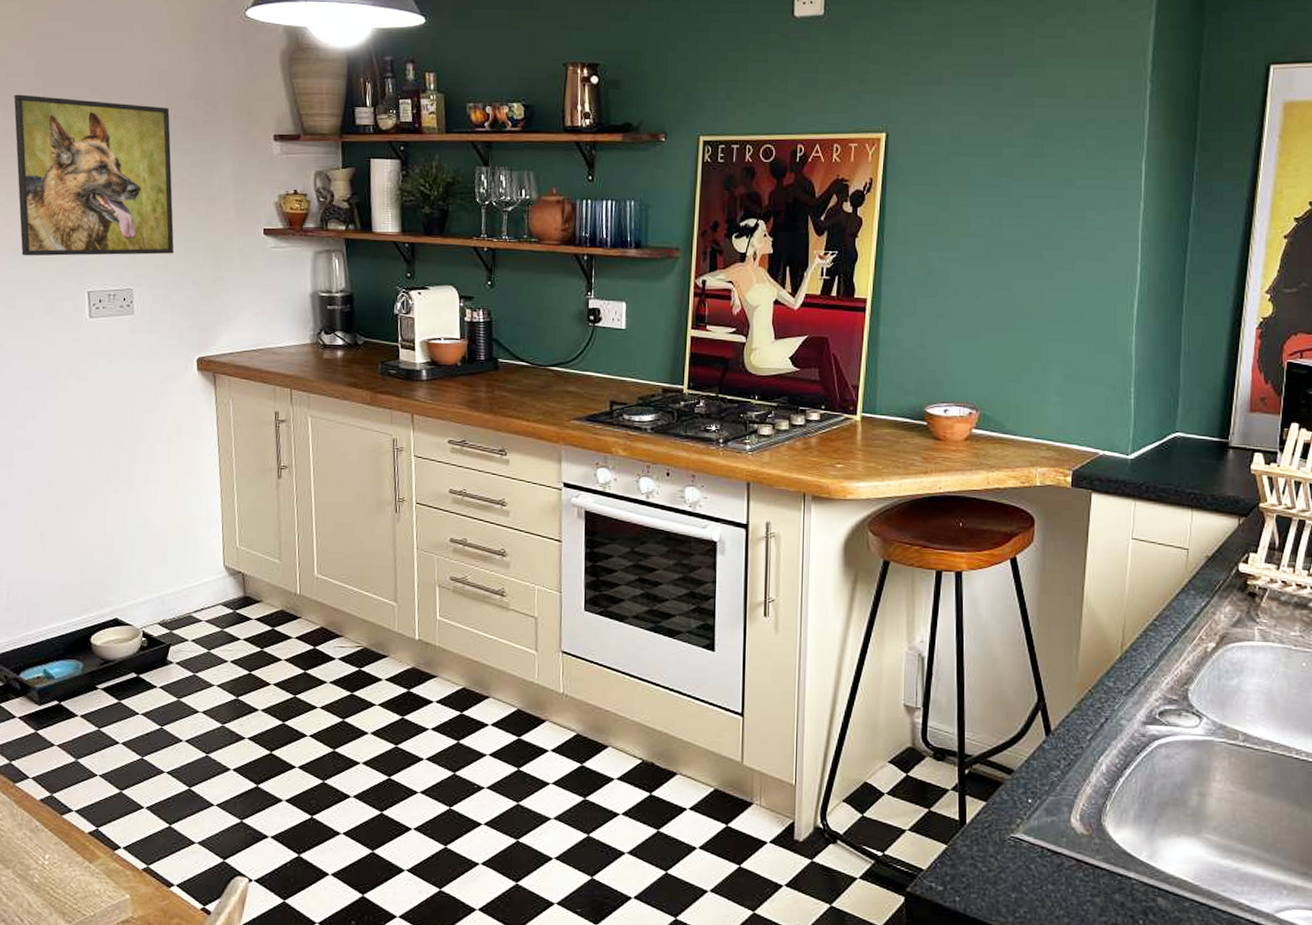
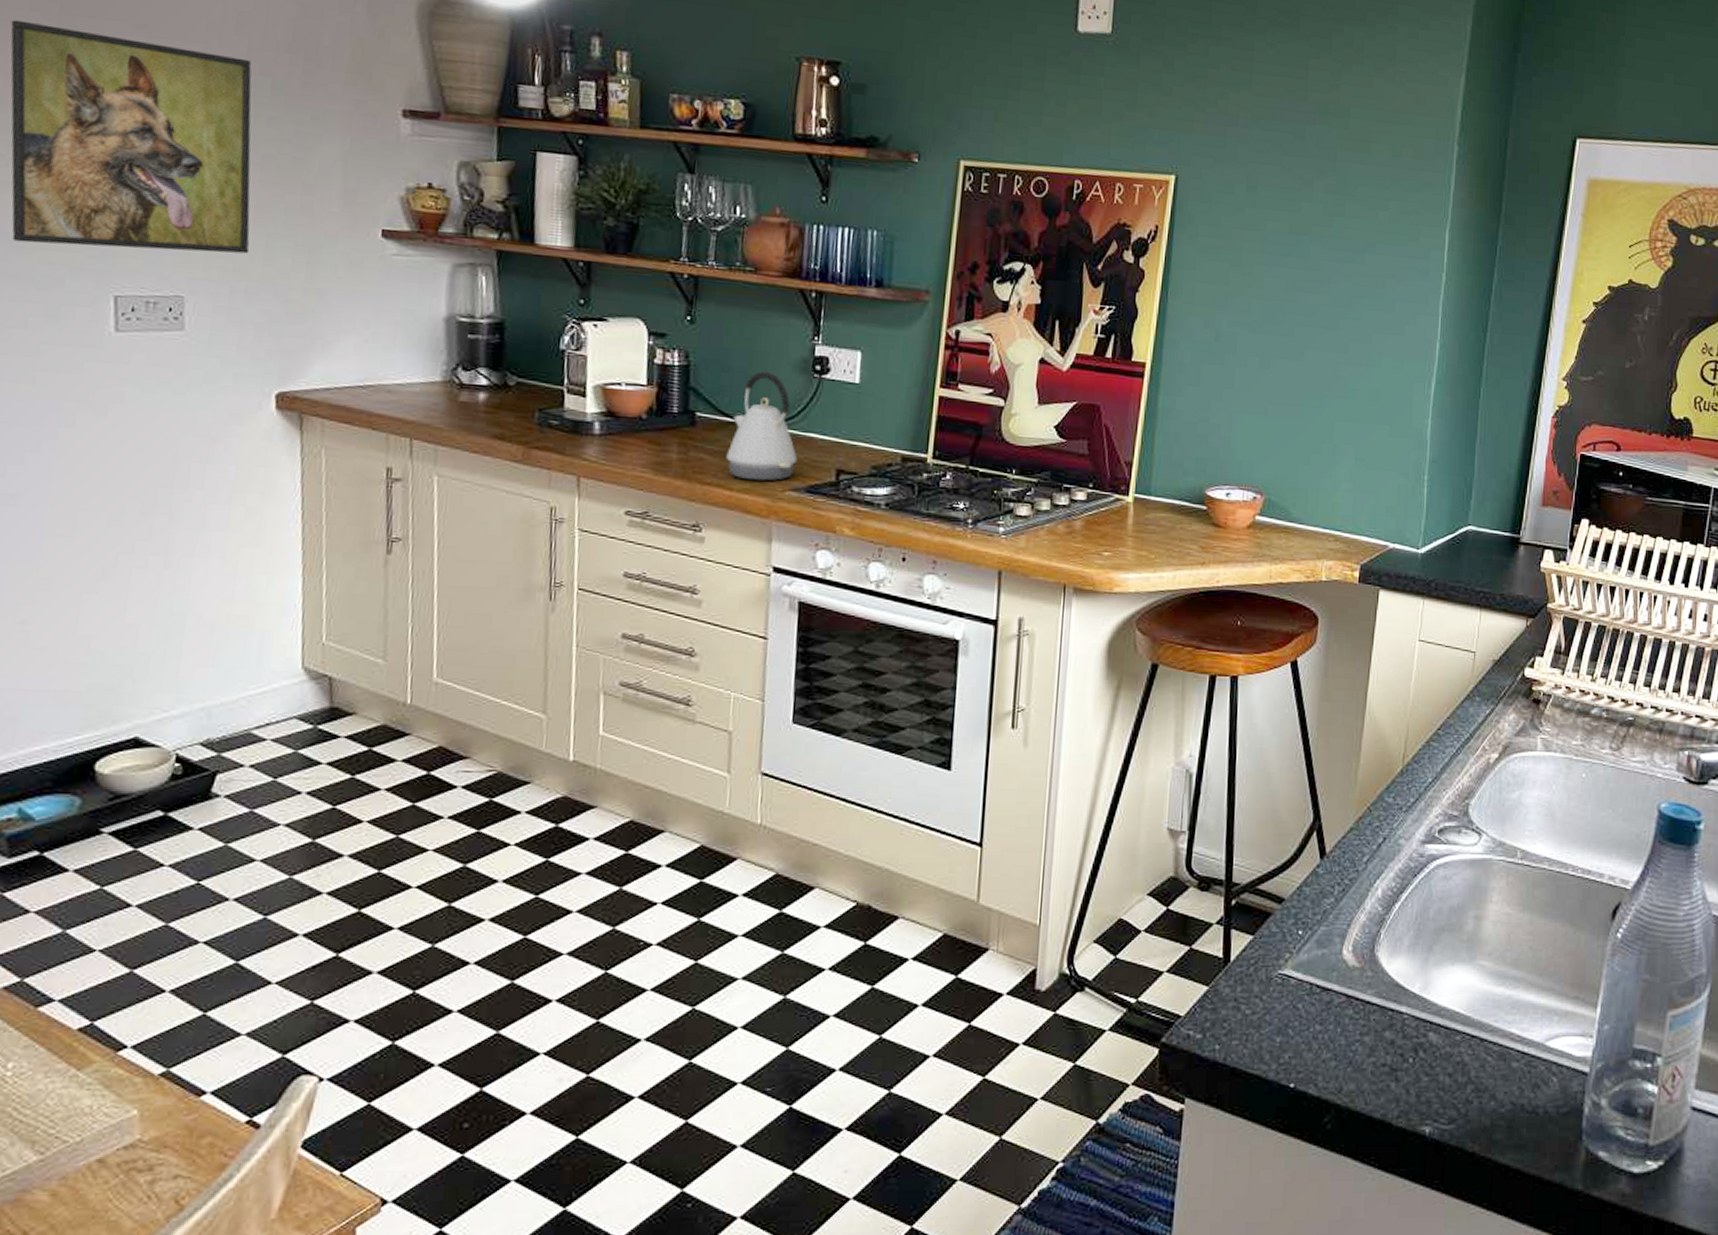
kettle: none [523,323,579,413] -> present [726,371,798,482]

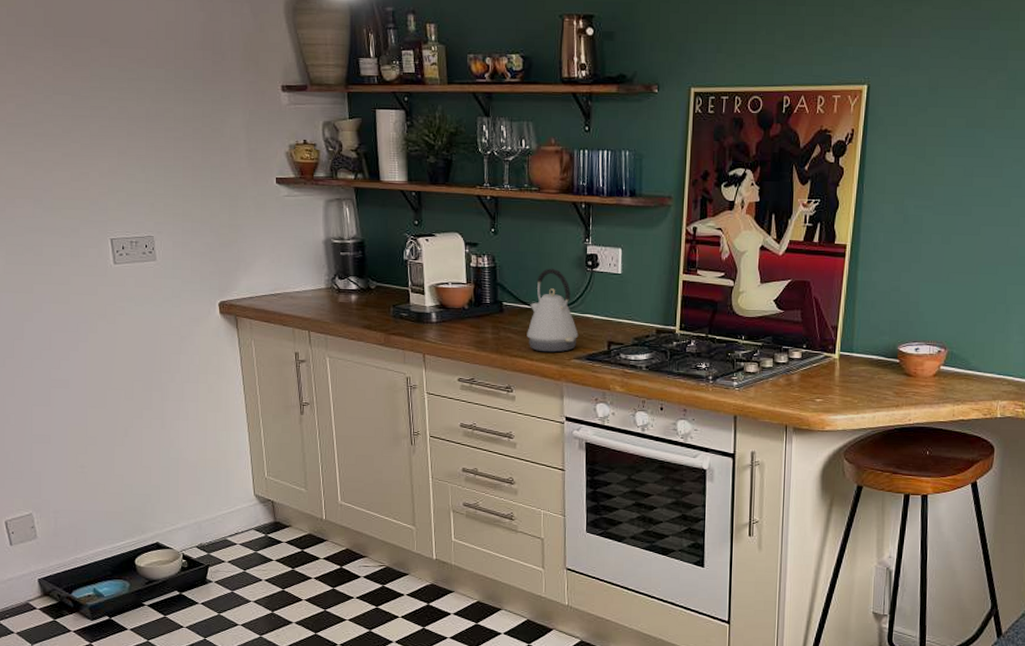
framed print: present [10,19,252,254] -> none [25,44,191,205]

